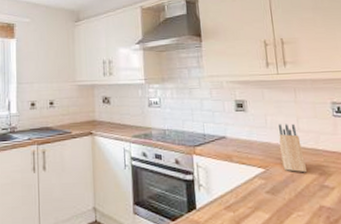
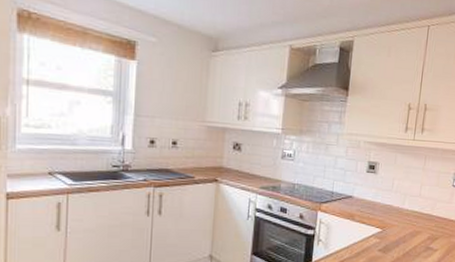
knife block: present [279,123,307,173] -> none [398,189,419,235]

